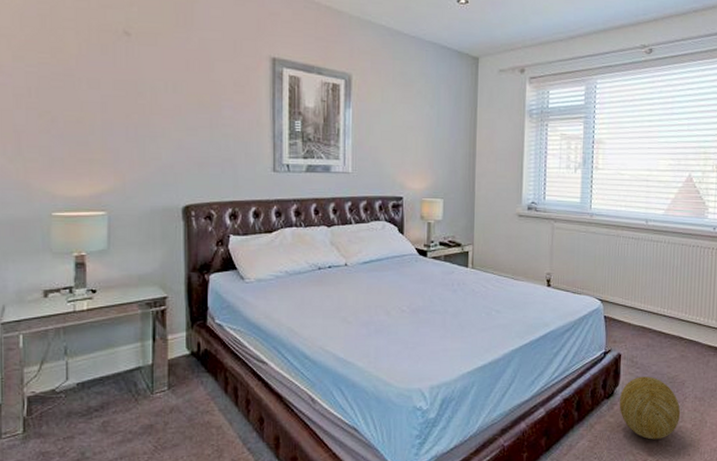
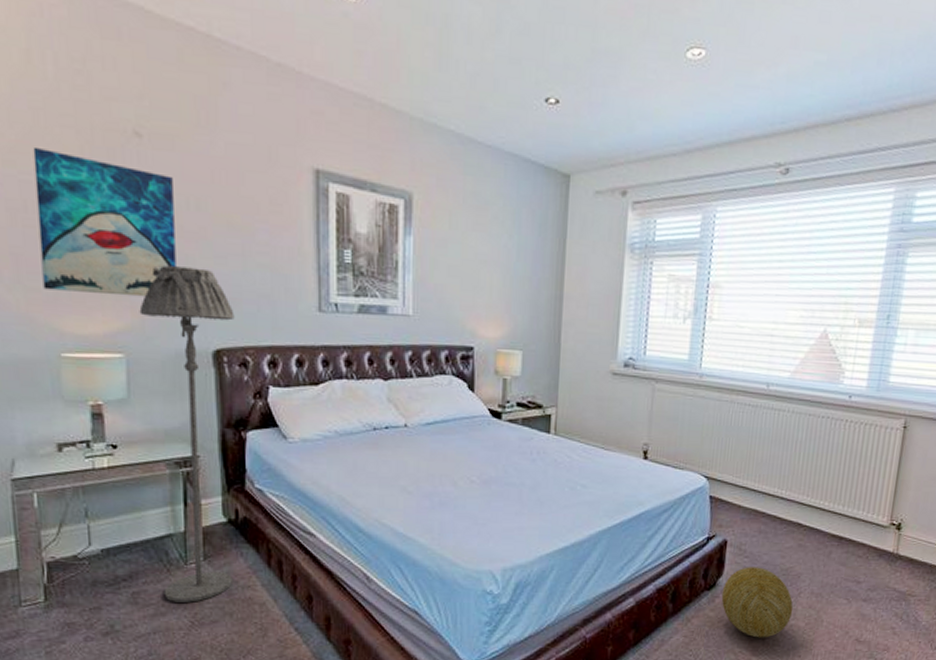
wall art: none [39,45,154,164] -> present [33,146,176,297]
floor lamp: none [121,137,202,429] -> present [139,266,235,602]

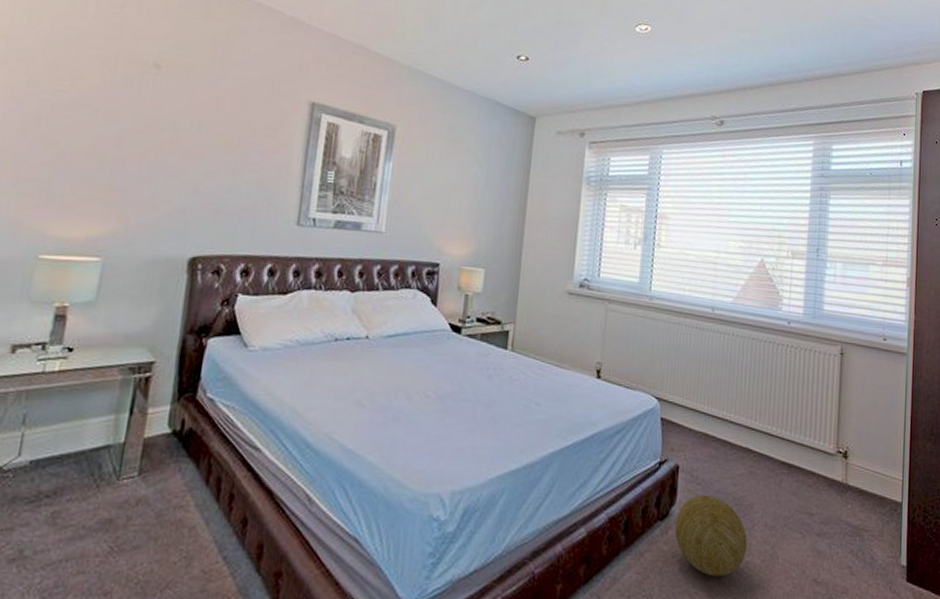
wall art: present [33,146,176,297] -> none [37,71,181,206]
floor lamp: present [139,266,235,602] -> none [87,178,217,524]

